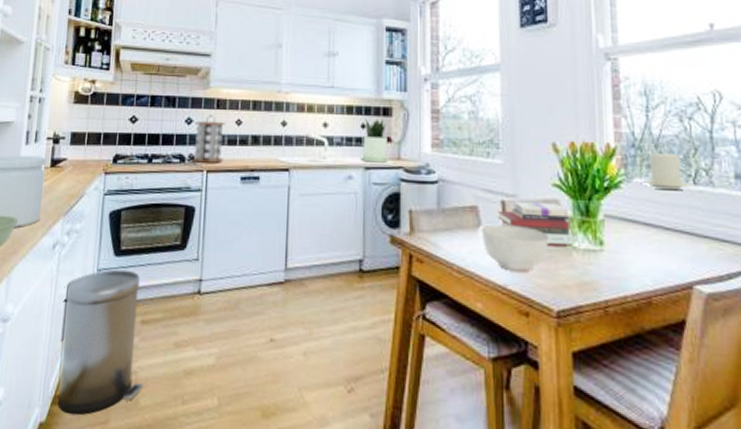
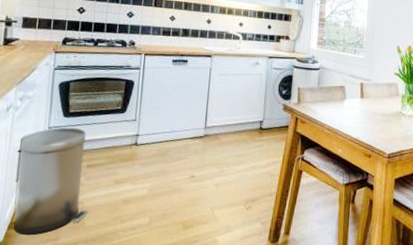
spice rack: present [192,115,226,164] -> none [132,11,162,49]
planter: present [360,118,388,163] -> none [265,21,286,54]
bowl: present [481,224,549,272] -> none [345,98,389,130]
books: present [497,201,573,248] -> none [357,83,403,114]

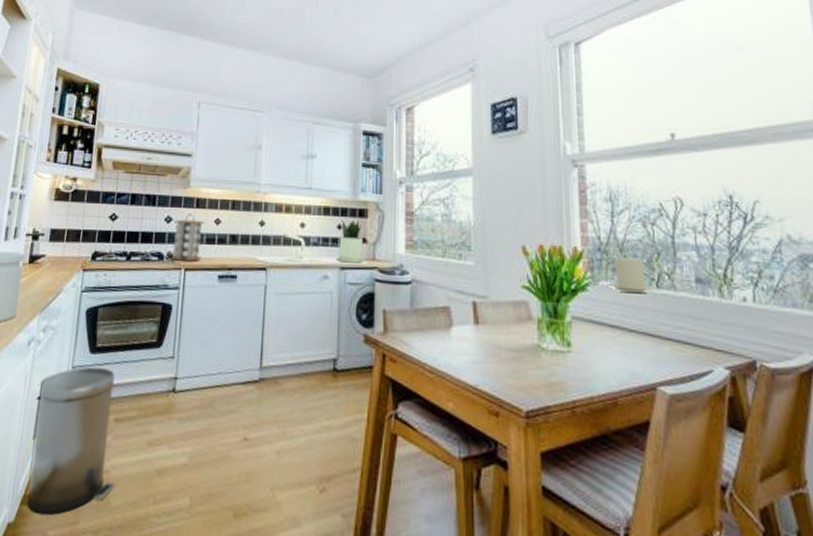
spice rack: none [132,11,162,49] -> present [170,214,205,263]
planter: none [265,21,286,54] -> present [336,219,364,263]

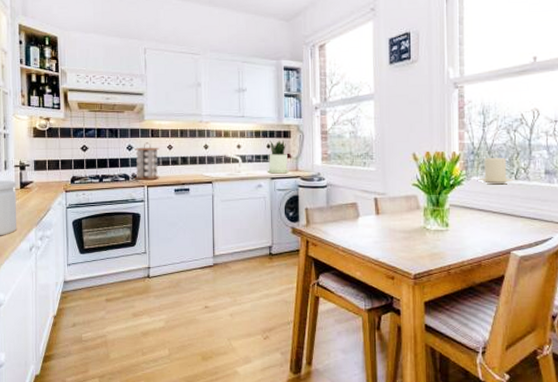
pedal bin: present [27,367,115,516] -> none [43,263,112,368]

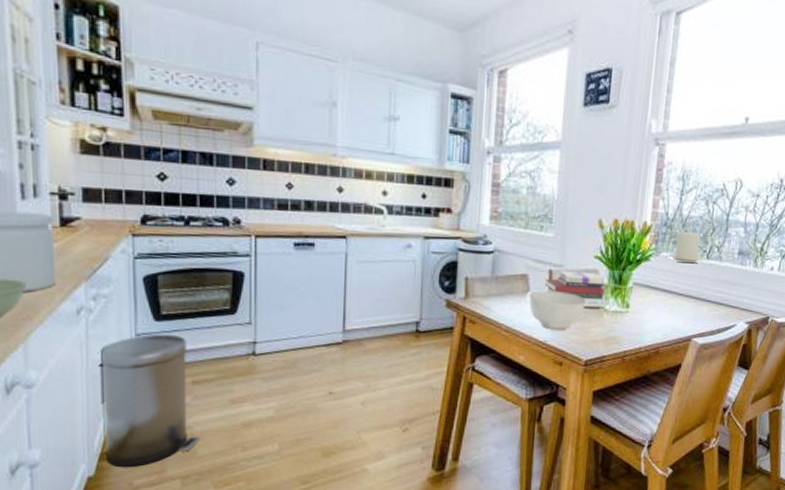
pedal bin: none [43,263,112,368] -> present [98,334,200,468]
spice rack: present [134,142,160,181] -> none [237,176,274,229]
planter: present [267,140,289,174] -> none [419,188,448,233]
bowl: none [359,215,409,249] -> present [529,290,586,330]
books: none [371,197,426,230] -> present [544,270,606,310]

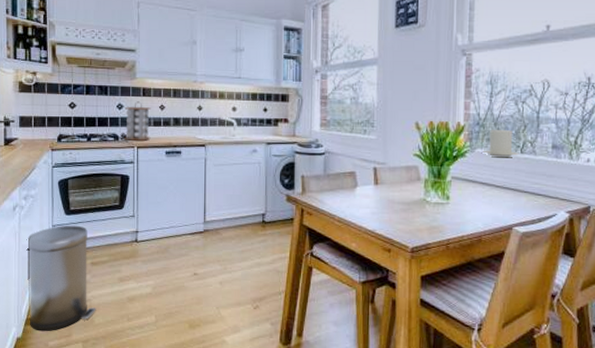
spice rack: none [237,176,274,229] -> present [124,101,151,142]
bowl: present [529,290,586,330] -> none [357,185,409,220]
books: present [544,270,606,310] -> none [370,167,427,202]

